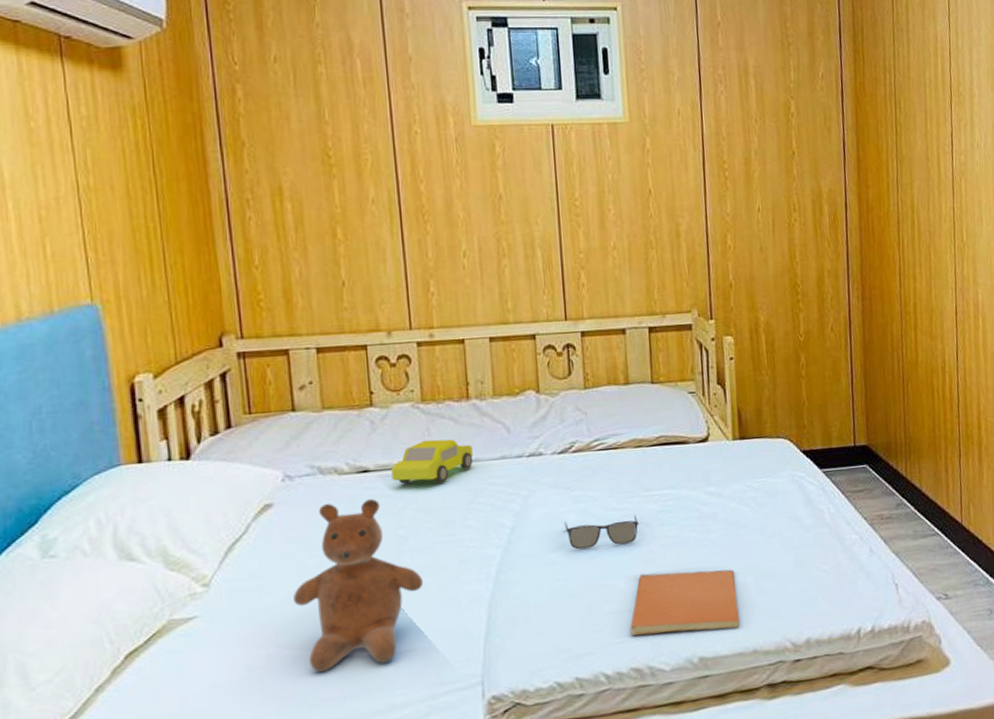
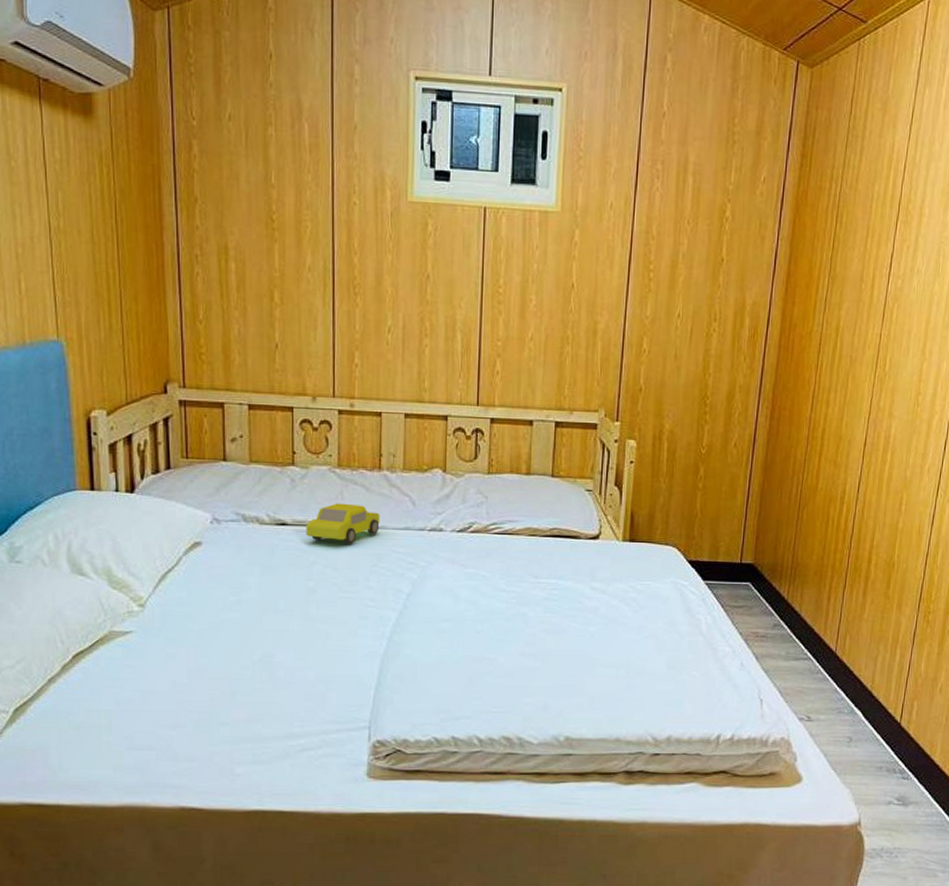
teddy bear: present [292,499,424,673] -> none [213,549,326,696]
eyeglasses: present [564,515,639,550] -> none [456,596,525,624]
book: present [630,569,740,636] -> none [505,653,608,715]

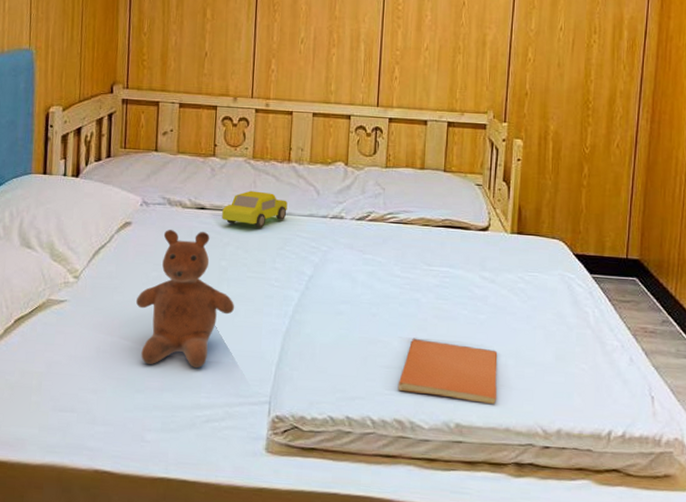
teddy bear: none [213,549,326,696] -> present [135,230,235,368]
book: none [505,653,608,715] -> present [397,338,498,404]

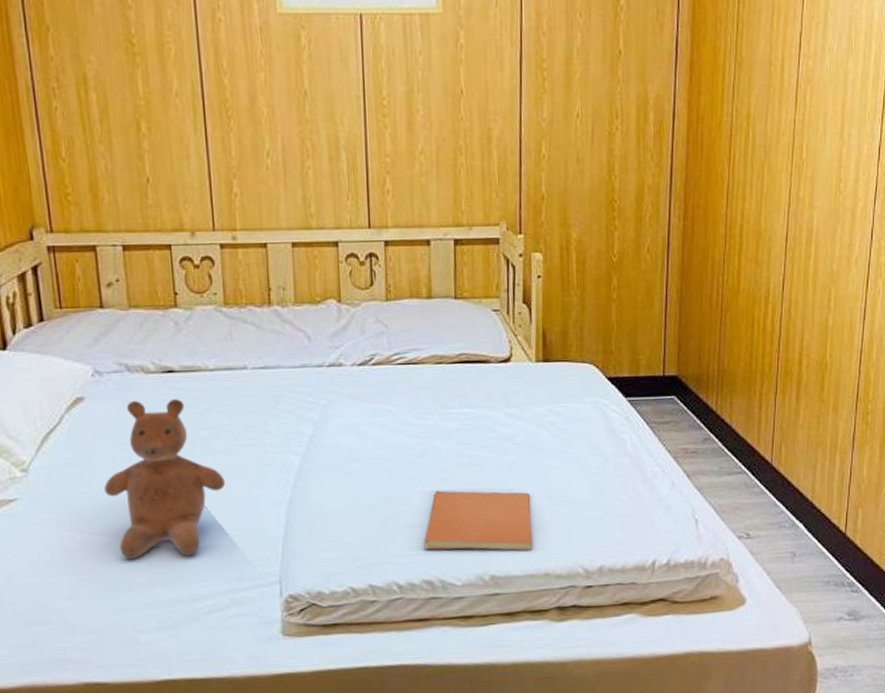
toy car: present [222,191,288,229] -> none [195,344,274,388]

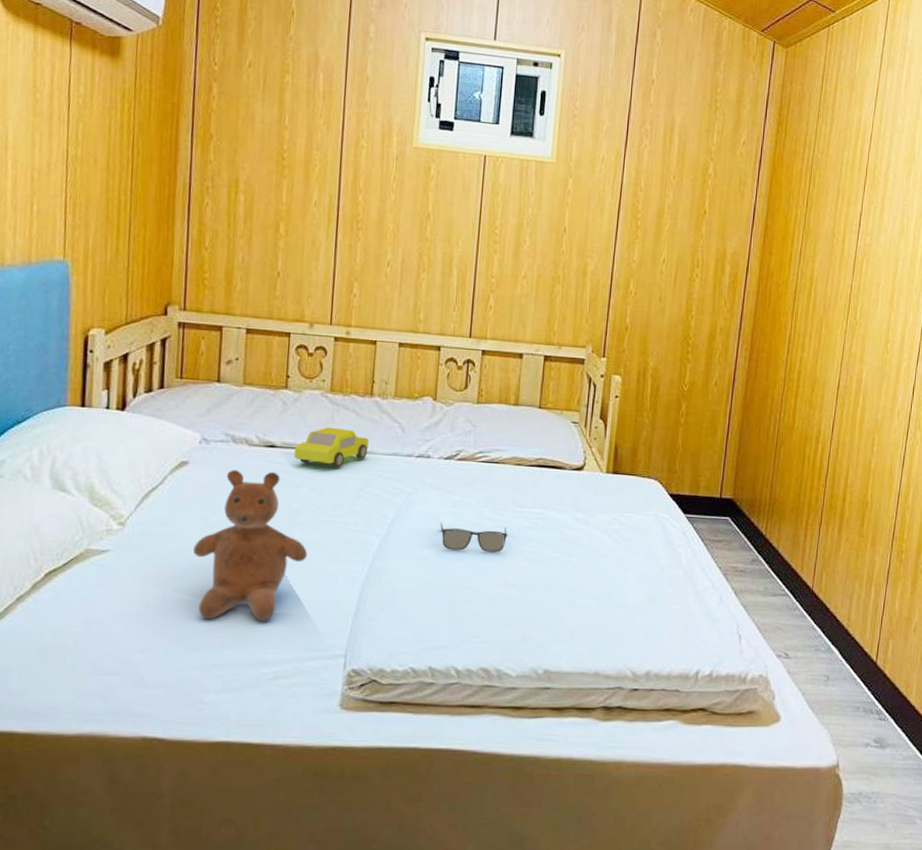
toy car: none [195,344,274,388] -> present [294,427,369,468]
eyeglasses: none [362,432,437,462] -> present [440,522,508,553]
book: present [423,490,532,550] -> none [484,583,589,648]

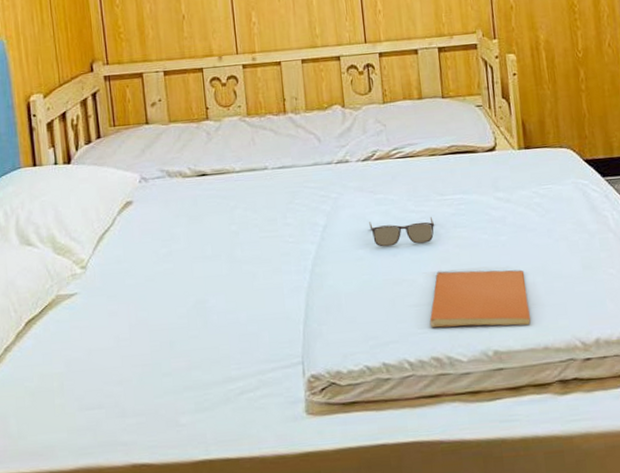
teddy bear: present [192,470,308,621] -> none [149,199,253,346]
toy car: present [294,427,369,468] -> none [224,148,291,186]
book: none [484,583,589,648] -> present [429,269,531,328]

